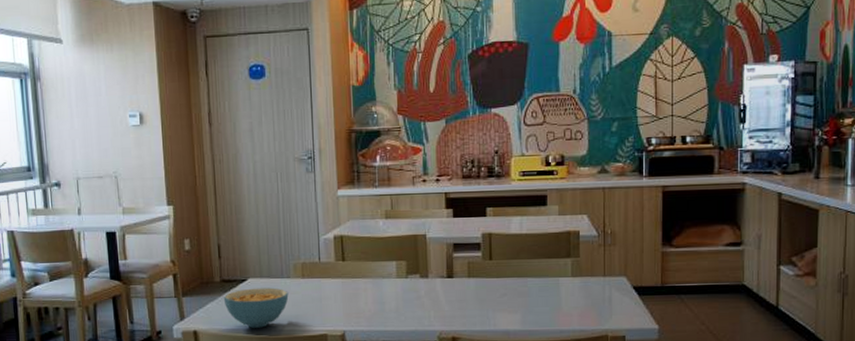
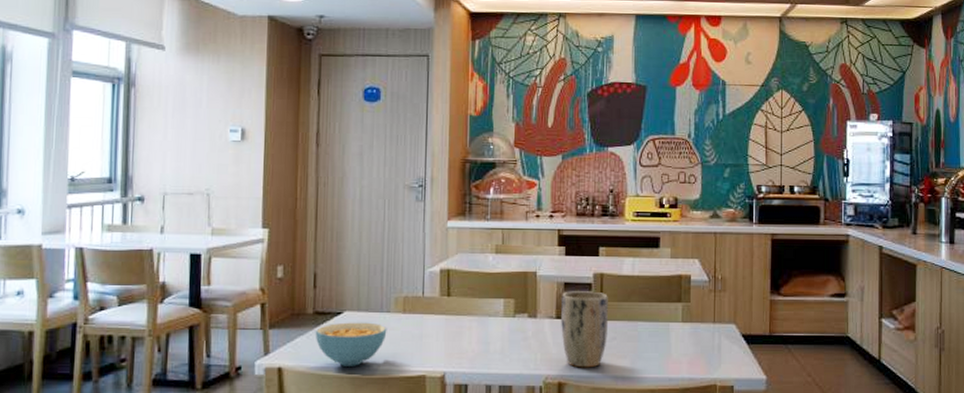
plant pot: none [451,250,498,323] -> present [561,291,608,368]

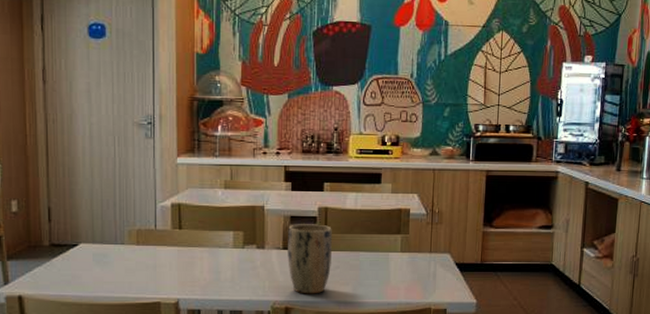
cereal bowl: present [315,322,387,366] -> none [52,253,122,294]

